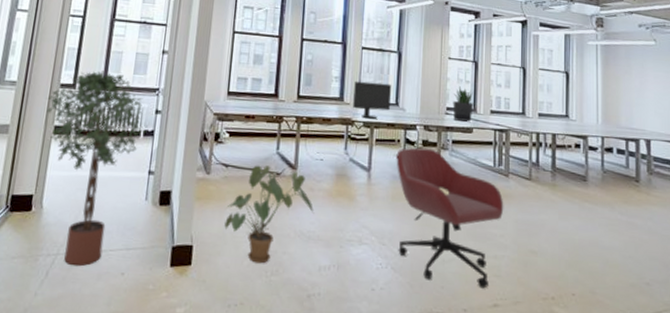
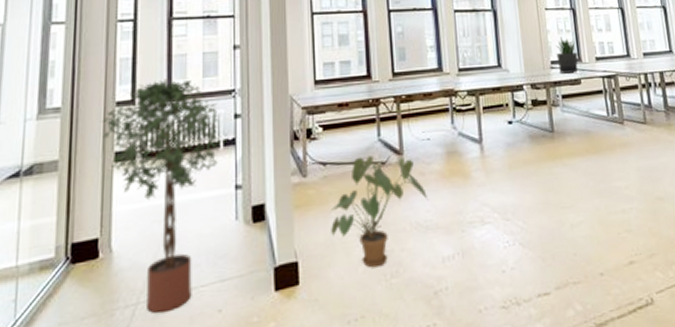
computer monitor: present [353,81,392,119] -> none [452,45,493,86]
office chair: present [396,147,504,289] -> none [506,107,625,249]

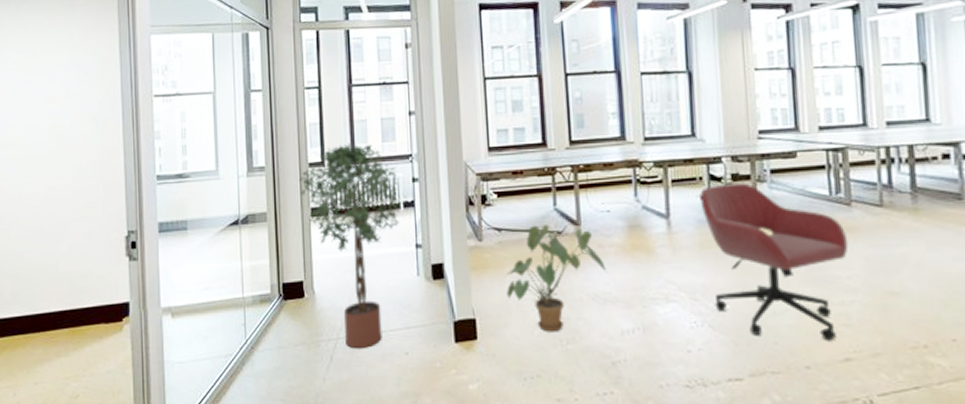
office chair: none [506,107,625,249] -> present [699,183,849,341]
planter: present [555,37,579,74] -> none [765,102,795,145]

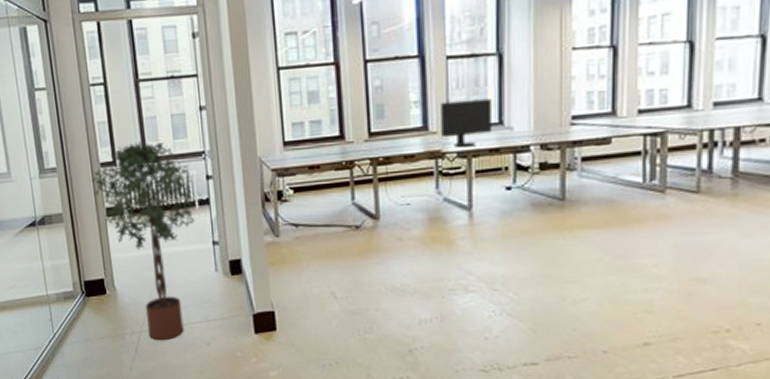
house plant: present [507,225,608,332] -> none [305,219,406,323]
computer monitor: none [637,112,686,157] -> present [441,98,493,147]
office chair: present [699,183,849,341] -> none [504,172,658,327]

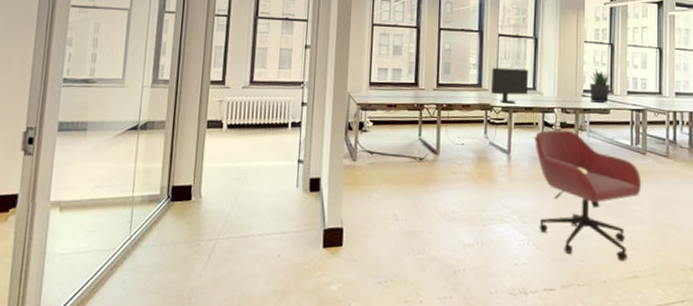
potted tree: present [92,141,202,340] -> none [199,67,295,249]
office chair: none [504,172,658,327] -> present [535,129,642,261]
planter: none [581,84,612,131] -> present [589,69,610,103]

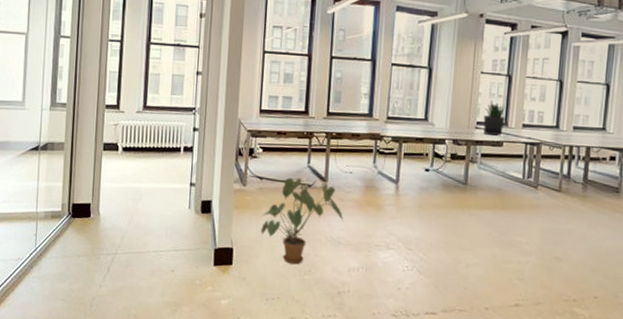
house plant: none [372,151,457,243] -> present [261,177,344,265]
computer monitor: present [491,67,529,103] -> none [382,97,422,134]
office chair: present [535,129,642,261] -> none [424,161,531,290]

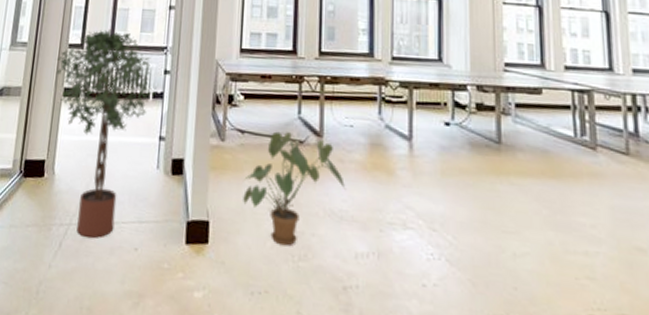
potted tree: none [95,92,187,264] -> present [56,29,156,238]
planter: present [483,101,505,136] -> none [512,37,541,81]

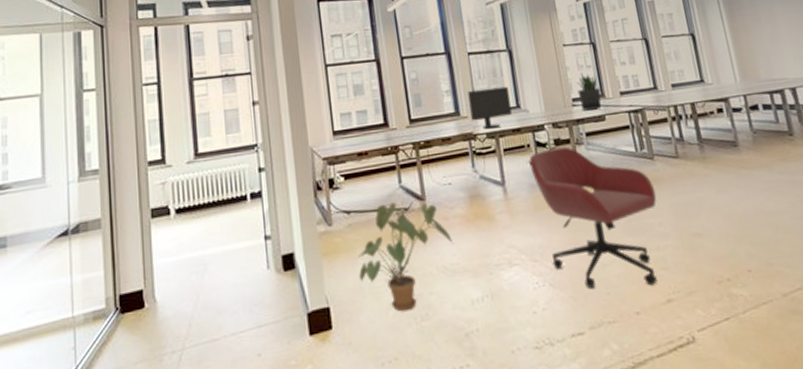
potted tree: present [56,29,156,238] -> none [138,137,254,358]
computer monitor: none [386,33,433,78] -> present [468,86,512,129]
office chair: none [443,112,593,294] -> present [529,146,657,289]
planter: none [512,37,541,81] -> present [576,73,602,111]

